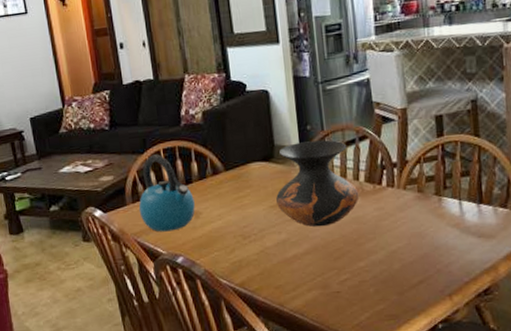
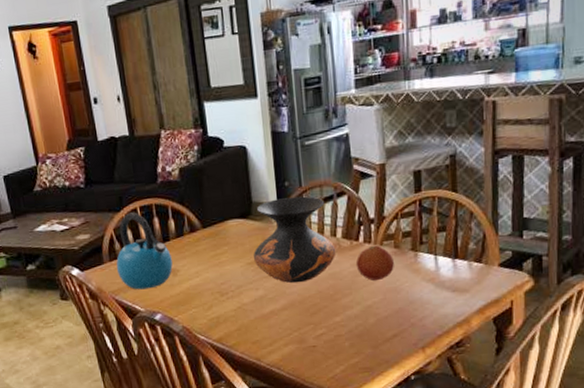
fruit: none [379,189,418,225] -> present [355,245,394,281]

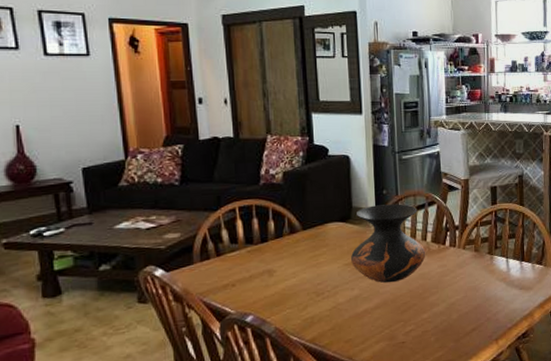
kettle: present [116,212,173,290] -> none [207,212,269,291]
fruit: present [355,245,394,281] -> none [442,248,474,280]

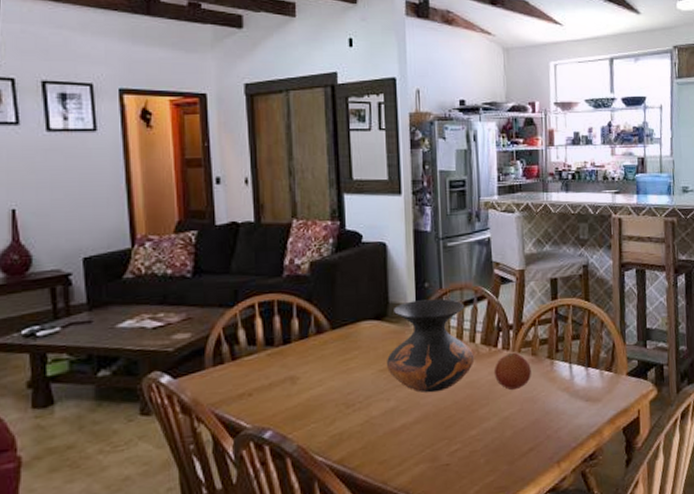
fruit: none [442,248,474,280] -> present [493,352,531,390]

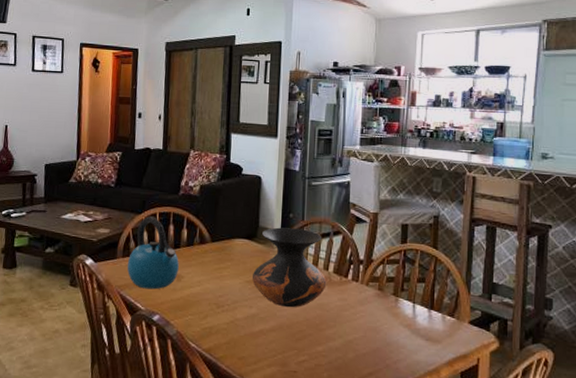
kettle: none [220,308,292,402] -> present [127,216,179,290]
fruit: present [493,352,531,390] -> none [342,284,377,318]

